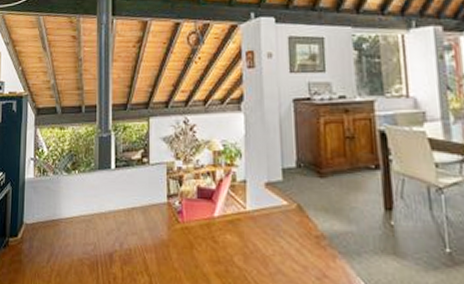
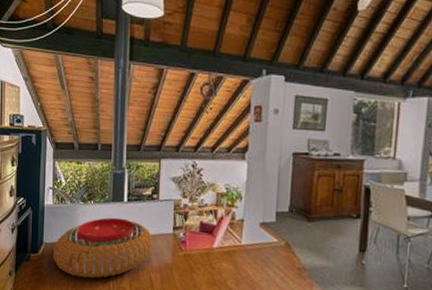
pouf: none [34,188,146,265] -> present [53,217,153,278]

